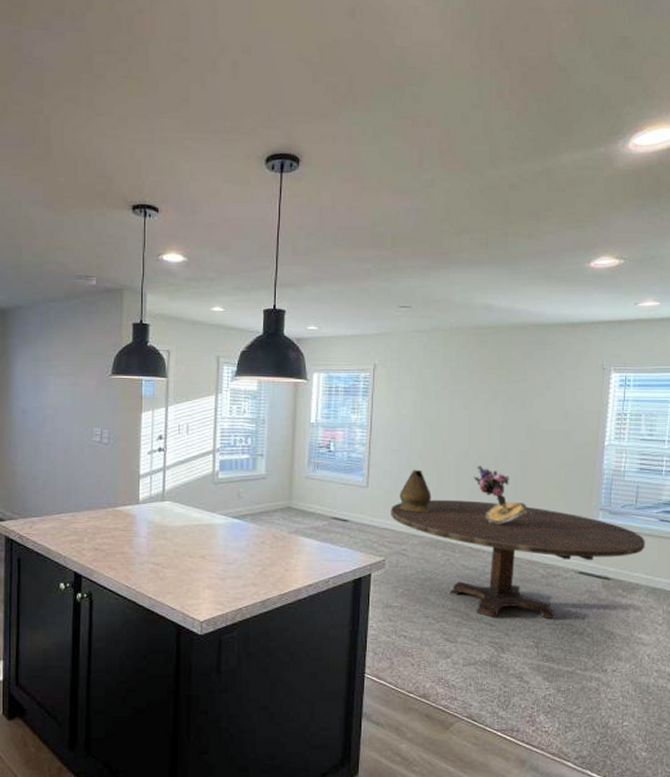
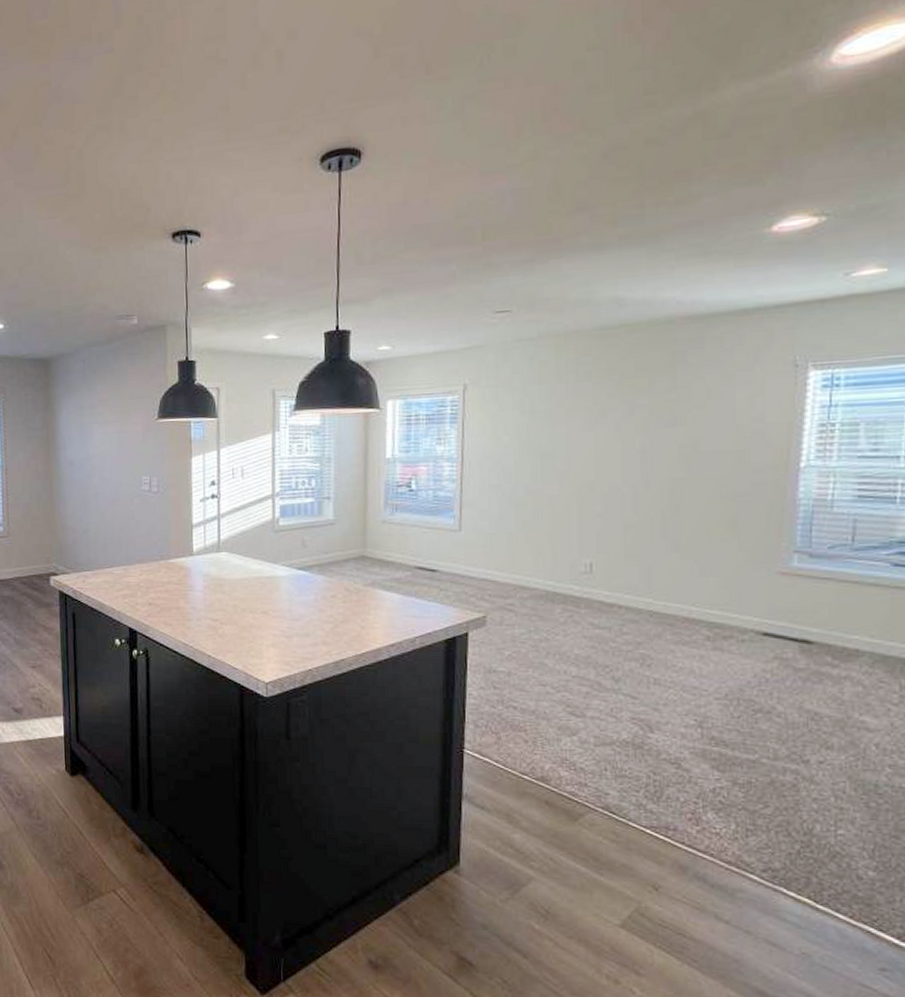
dining table: present [390,499,645,620] -> none [490,543,868,693]
ceramic vessel: present [398,469,432,513] -> none [501,507,545,560]
bouquet: present [473,465,532,525] -> none [602,500,689,574]

